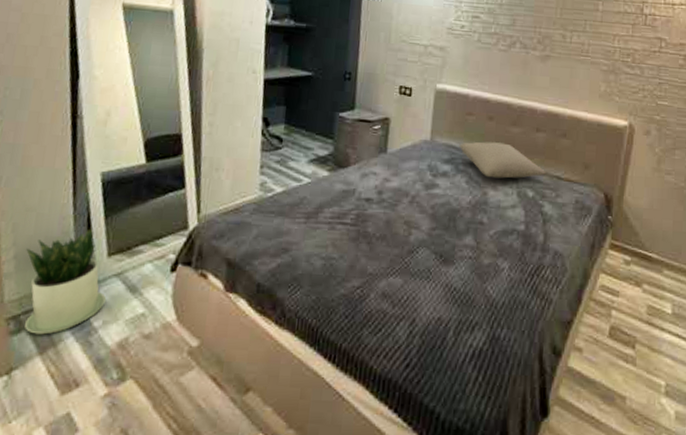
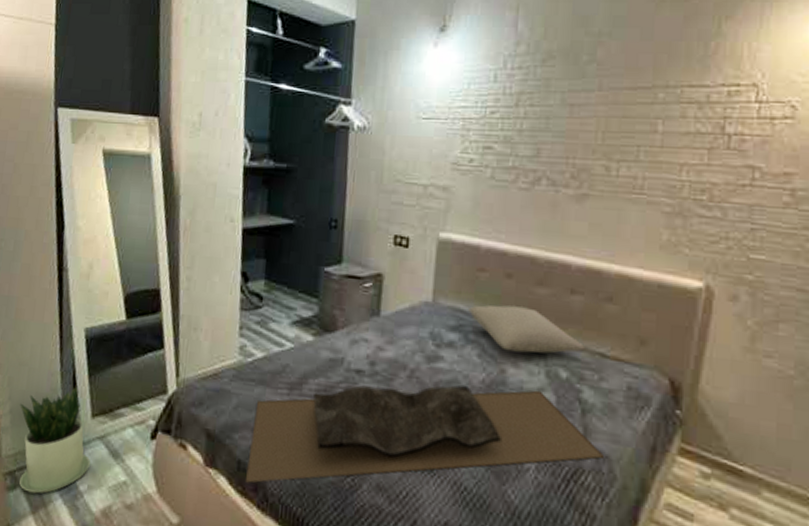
throw blanket: none [265,206,559,303] -> present [246,385,605,483]

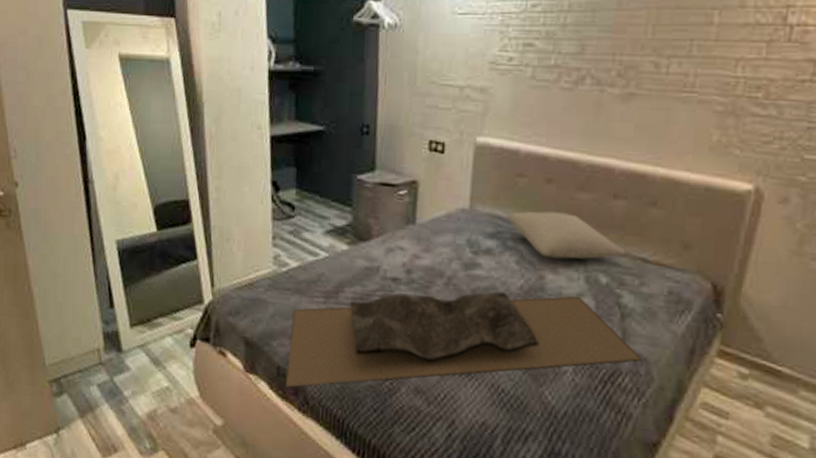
planter: present [18,387,90,494] -> none [58,298,132,400]

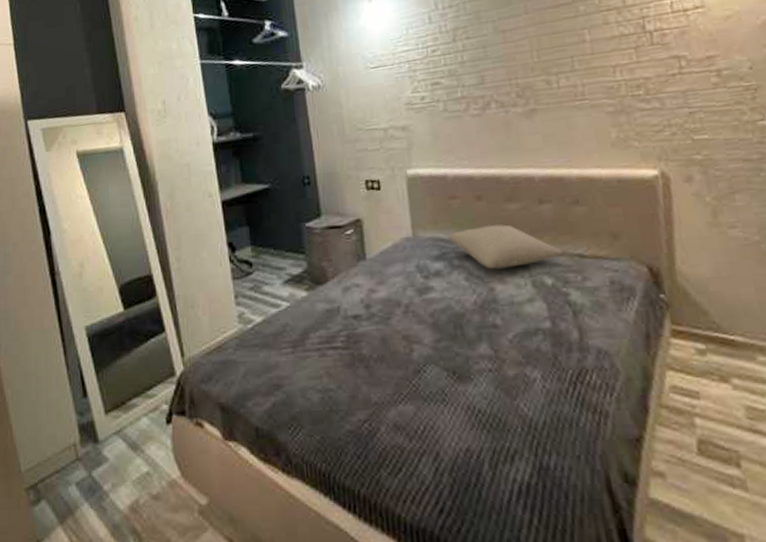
throw blanket: present [286,291,643,388] -> none [263,301,605,449]

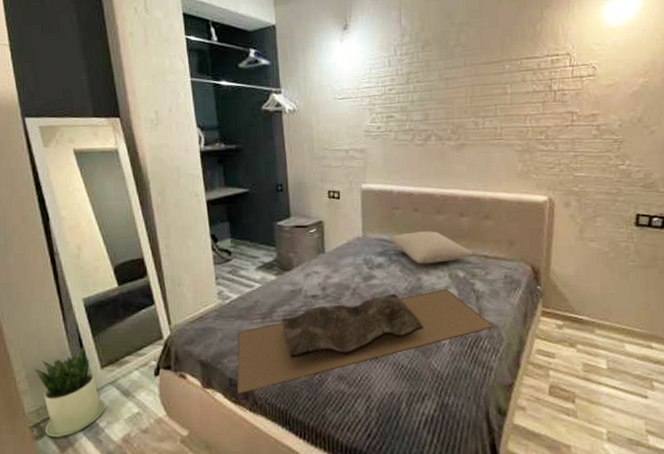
planter: none [32,386,110,503] -> present [34,347,106,438]
throw blanket: none [263,301,605,449] -> present [237,288,495,394]

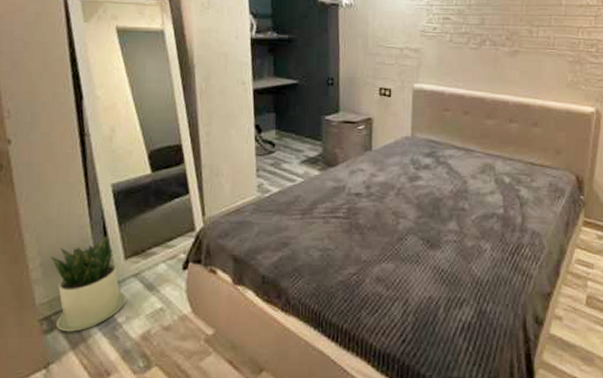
throw blanket: present [237,288,495,394] -> none [270,193,537,292]
pillow: present [390,231,474,264] -> none [438,135,521,168]

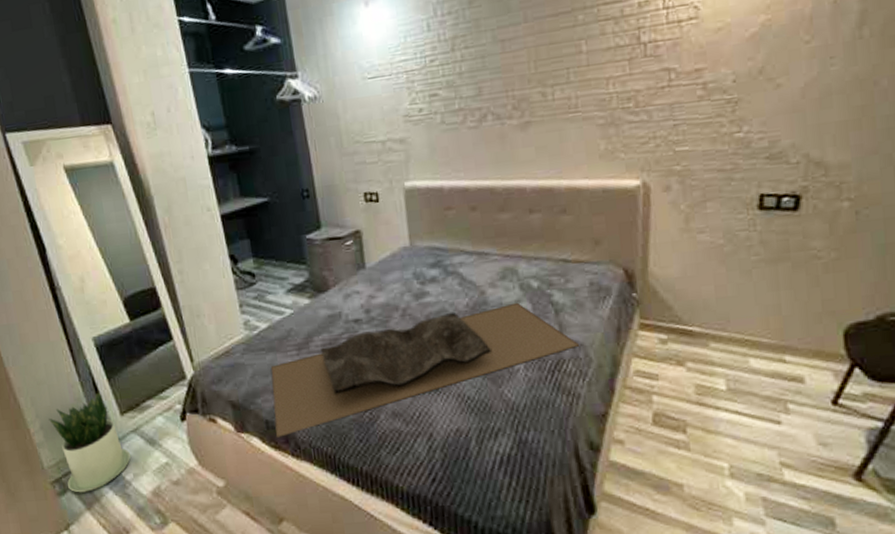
throw blanket: none [270,193,537,292] -> present [270,302,580,438]

